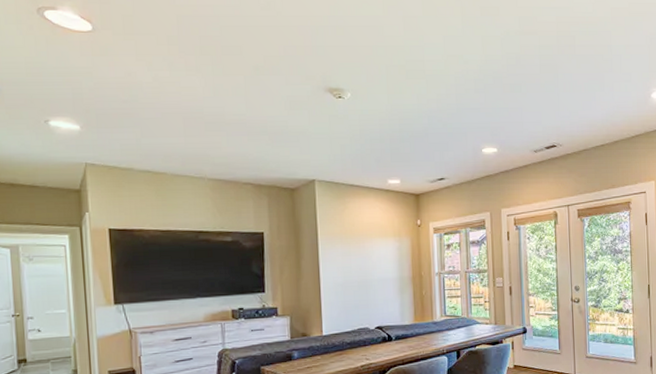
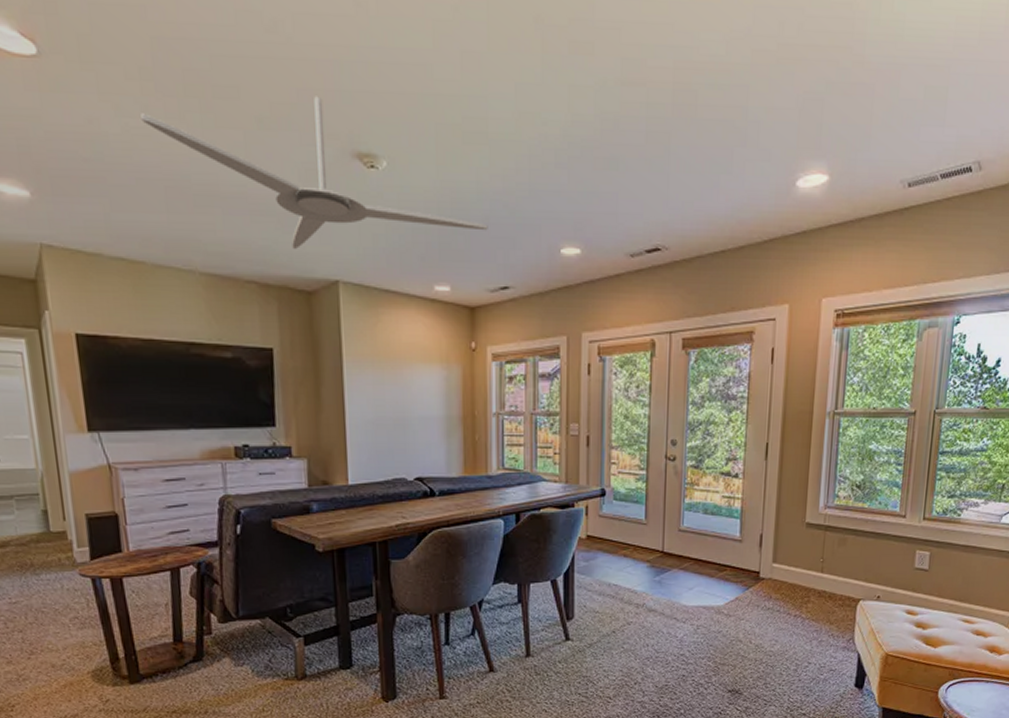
ceiling fan: none [167,50,427,158] -> present [141,96,488,249]

